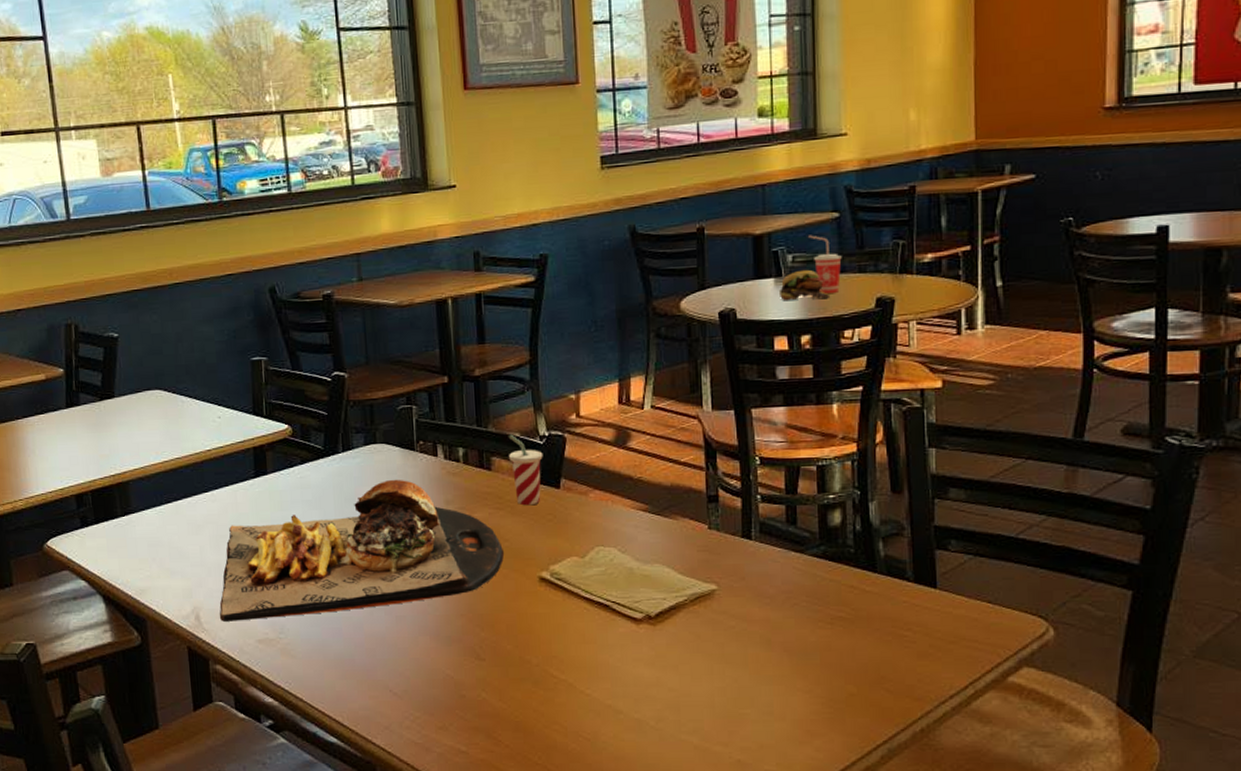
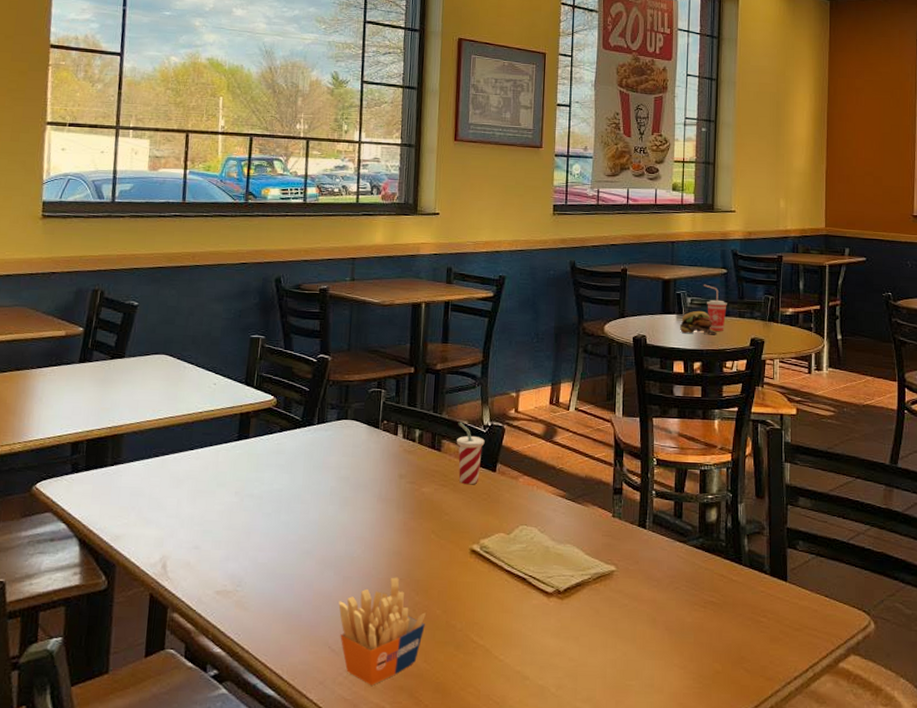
food tray: present [219,479,505,622] -> none [185,452,444,572]
french fries: none [394,613,496,728] -> present [339,577,427,686]

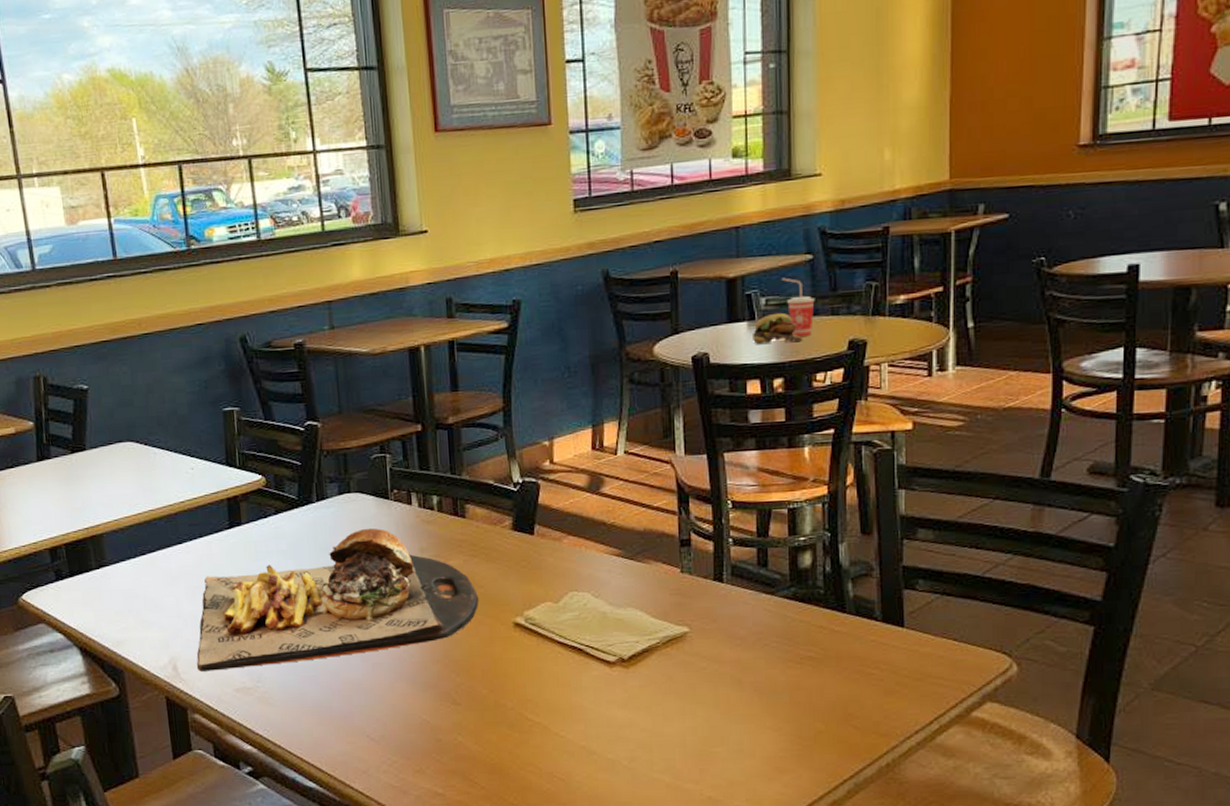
food tray: none [185,452,444,572] -> present [197,528,479,671]
french fries: present [339,577,427,686] -> none [371,659,472,771]
beverage cup: present [457,421,485,485] -> none [482,481,517,553]

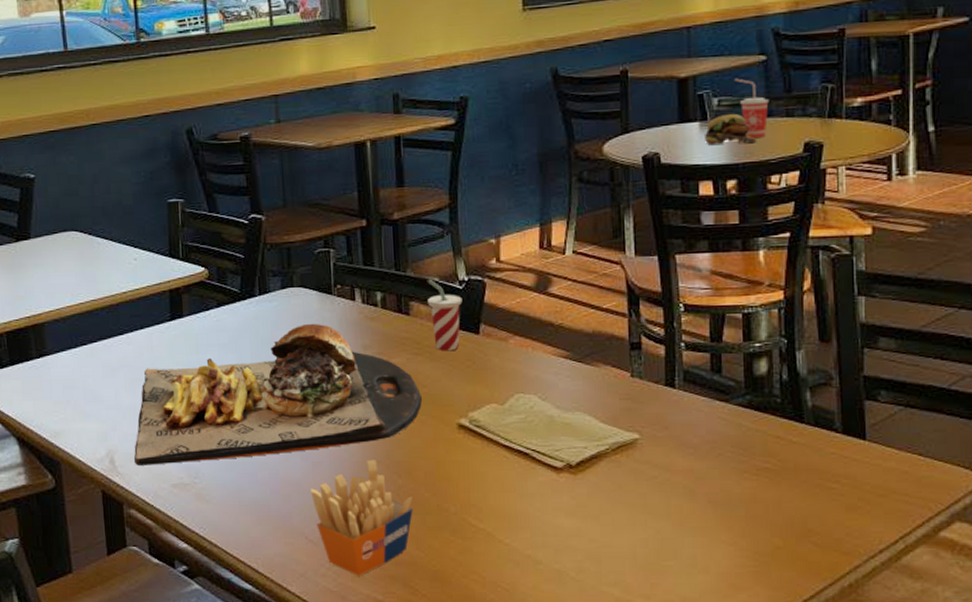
french fries: none [371,659,472,771] -> present [310,459,414,576]
beverage cup: none [482,481,517,553] -> present [427,279,463,352]

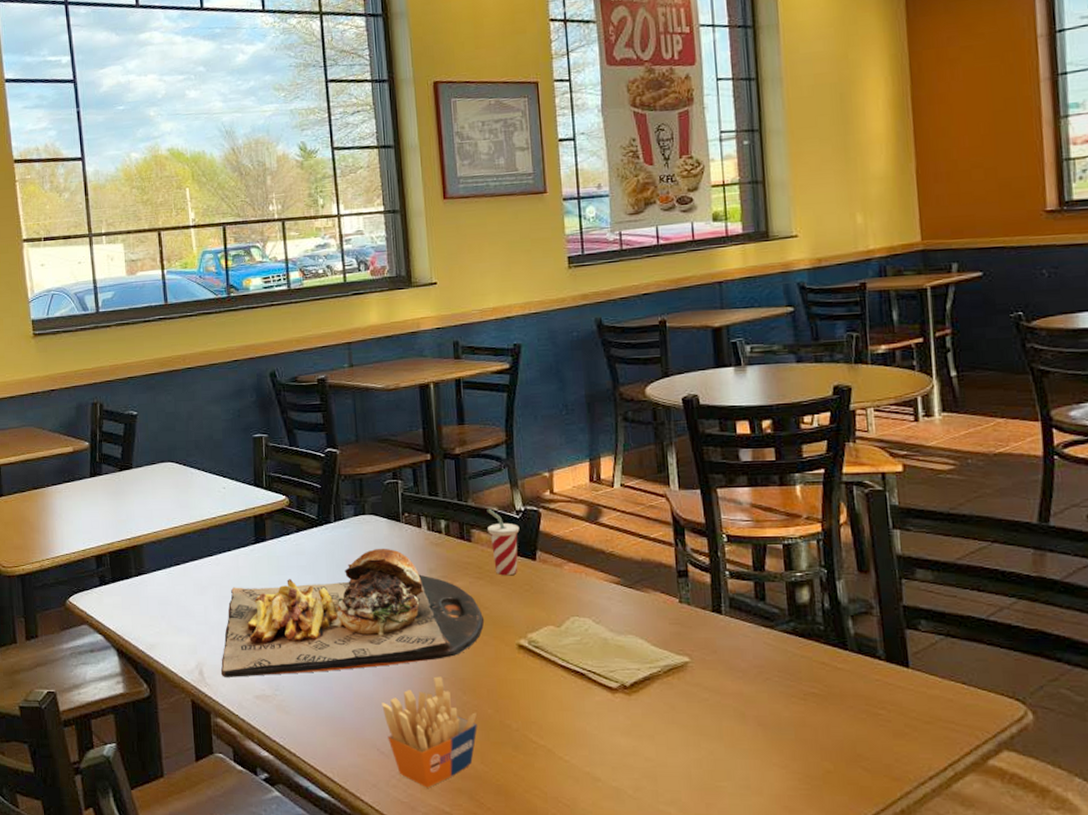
burger: present [703,113,757,146] -> none [738,359,789,389]
beverage cup: present [735,78,769,138] -> none [765,327,798,381]

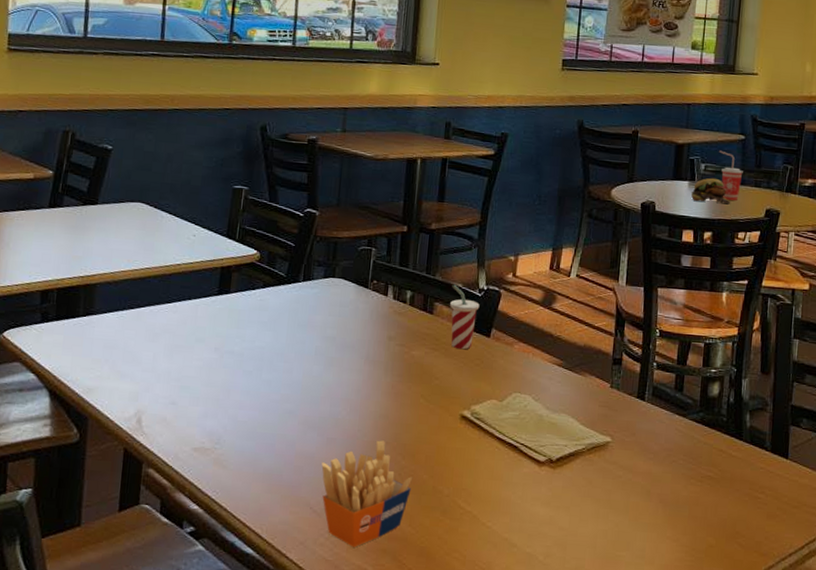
food tray: present [221,548,485,677] -> none [161,311,434,429]
burger: none [738,359,789,389] -> present [691,177,731,205]
beverage cup: none [765,327,798,381] -> present [719,150,743,201]

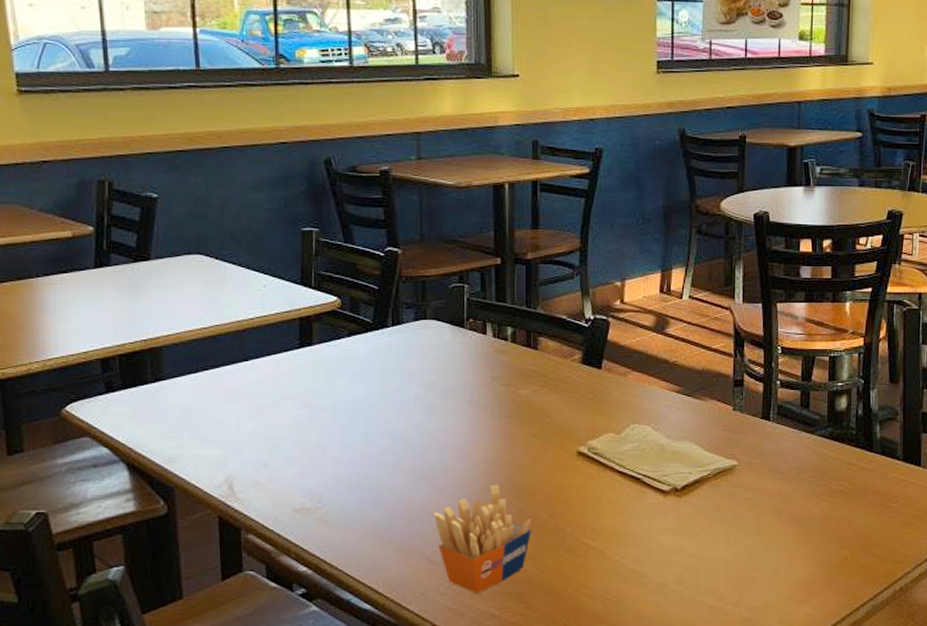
beverage cup: present [450,284,480,350] -> none [555,316,588,384]
burger: present [691,177,731,205] -> none [806,181,850,209]
beverage cup: present [719,150,743,201] -> none [835,150,862,204]

